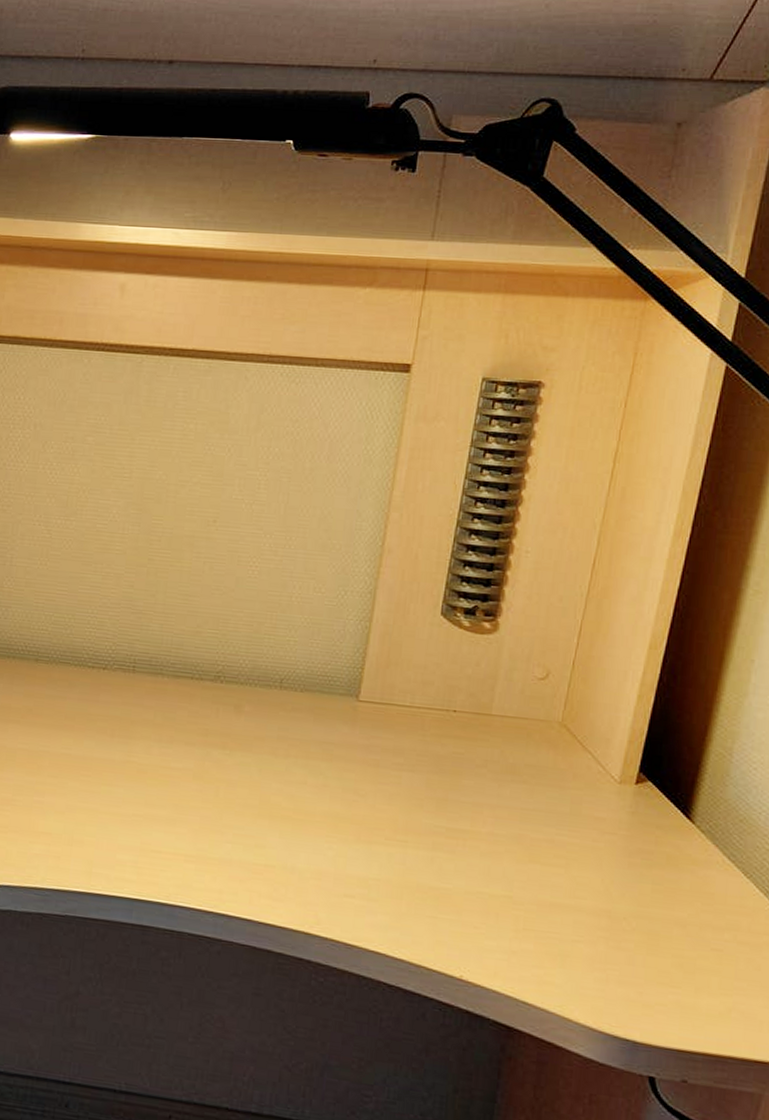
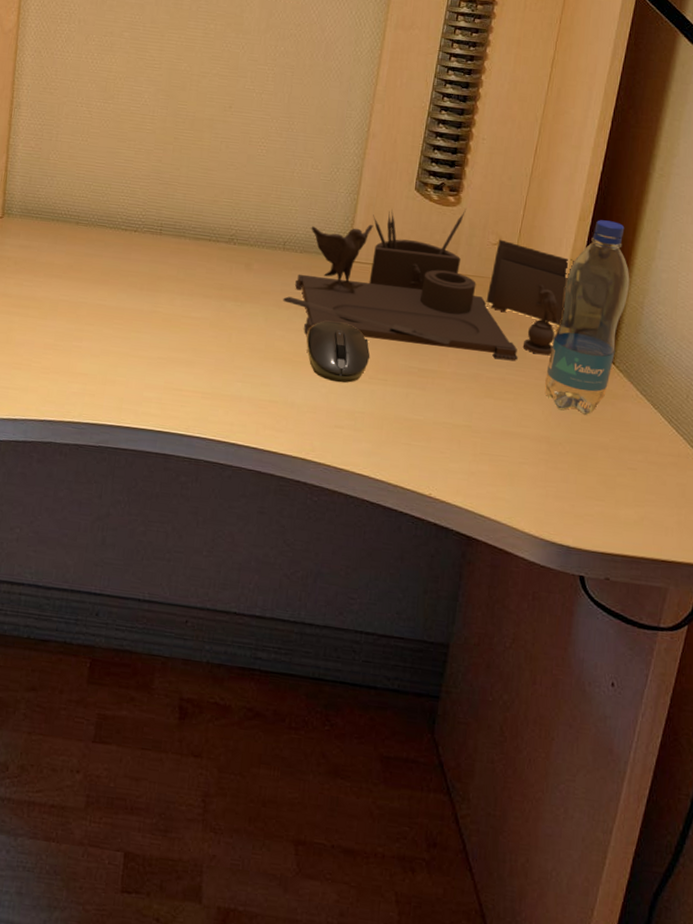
desk organizer: none [280,637,644,819] -> present [283,209,575,361]
computer mouse: none [308,771,387,845] -> present [306,320,371,383]
bottle: none [605,647,715,886] -> present [545,220,630,416]

